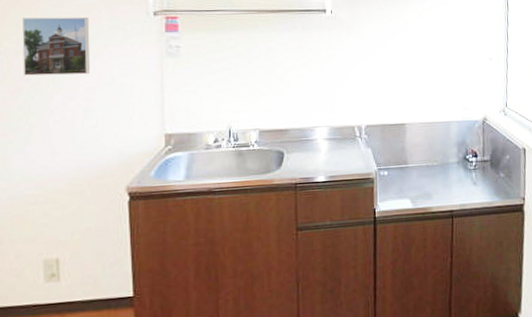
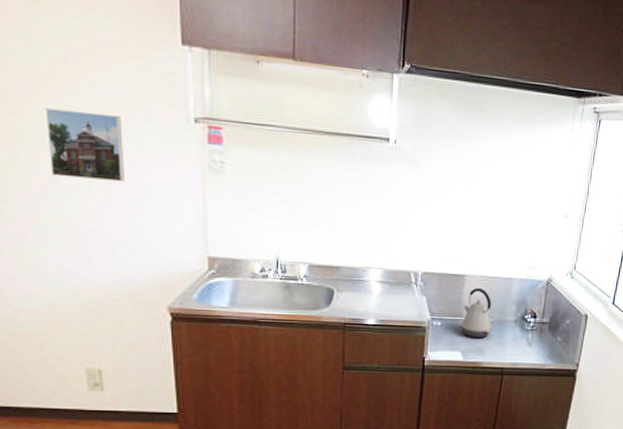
kettle: none [407,134,437,183] -> present [461,288,492,337]

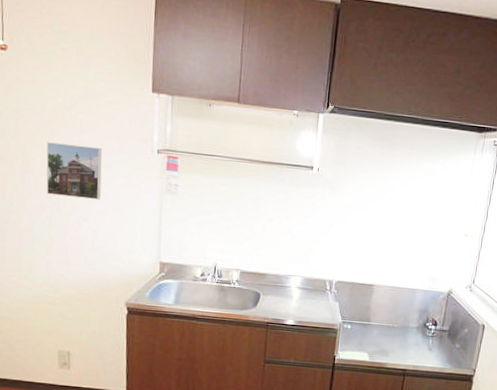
kettle: present [461,288,492,337] -> none [368,297,396,341]

